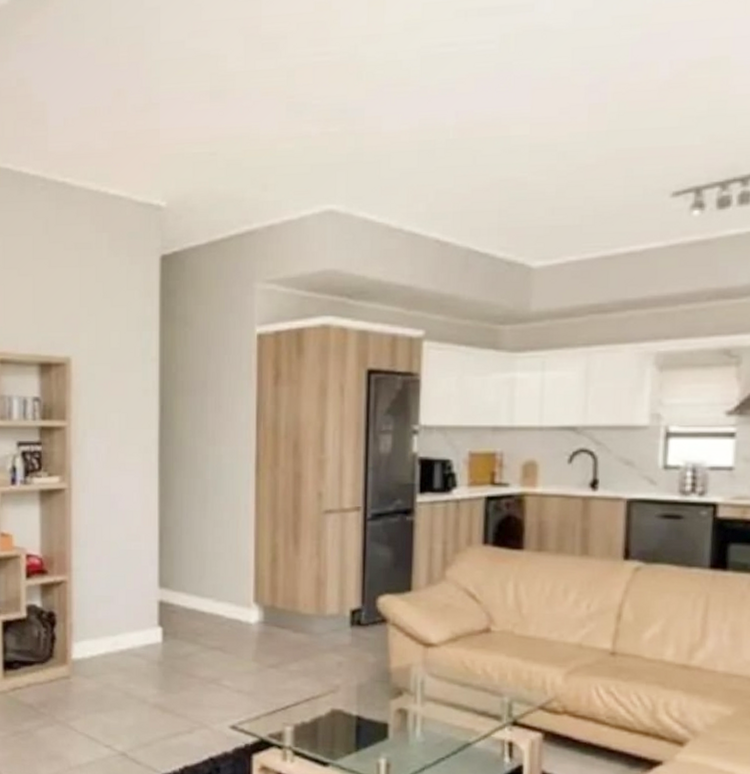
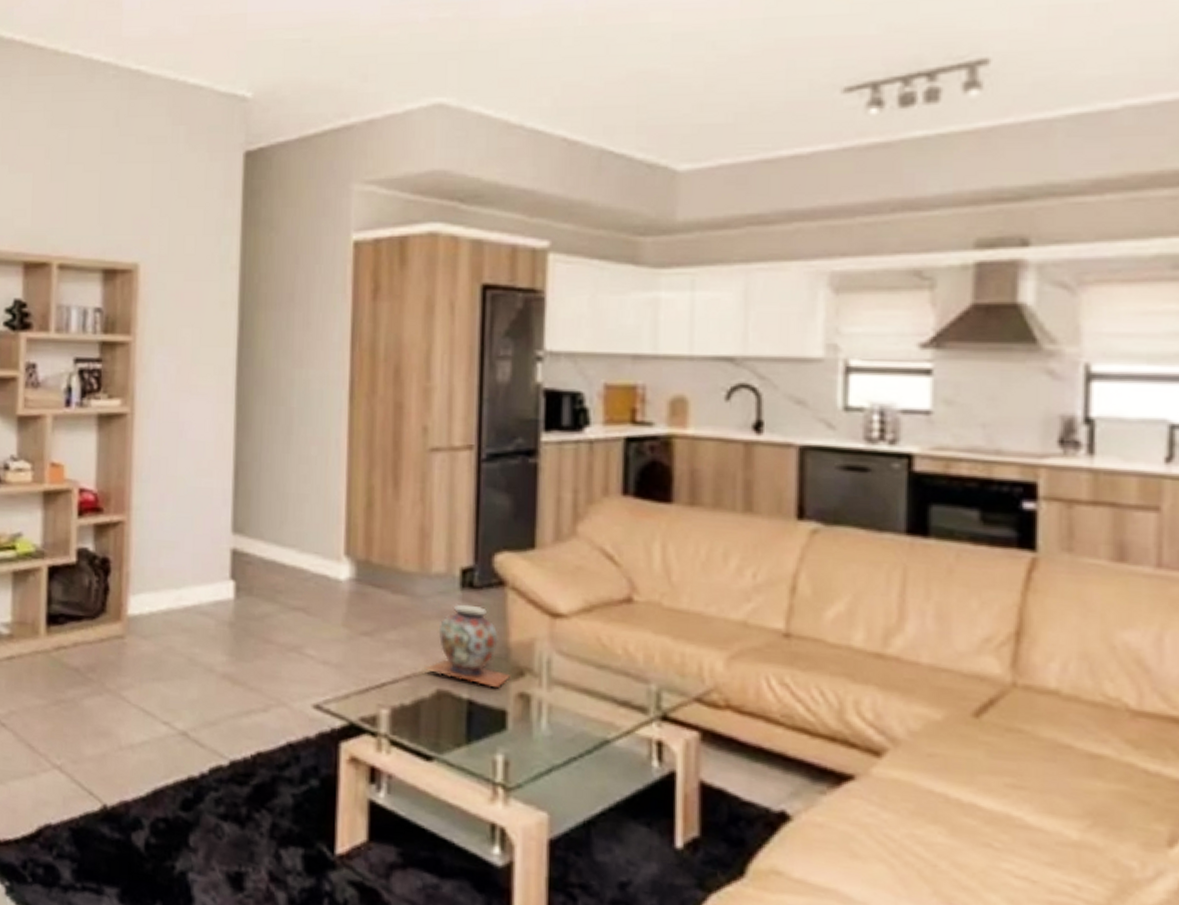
decorative vase: none [321,639,392,705] -> present [425,604,512,687]

